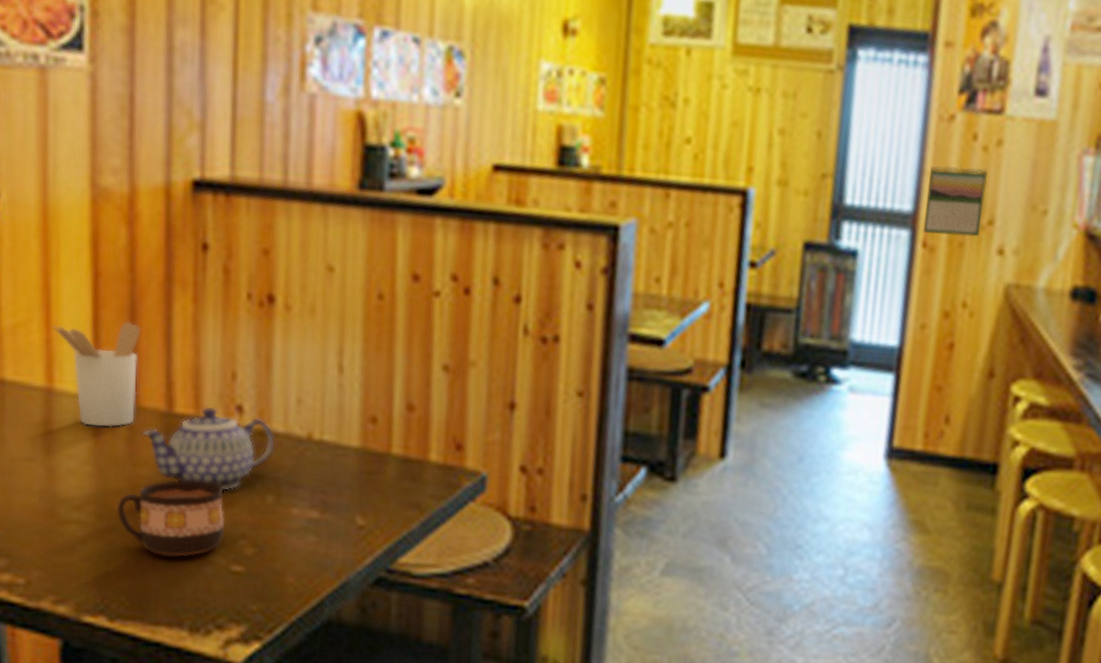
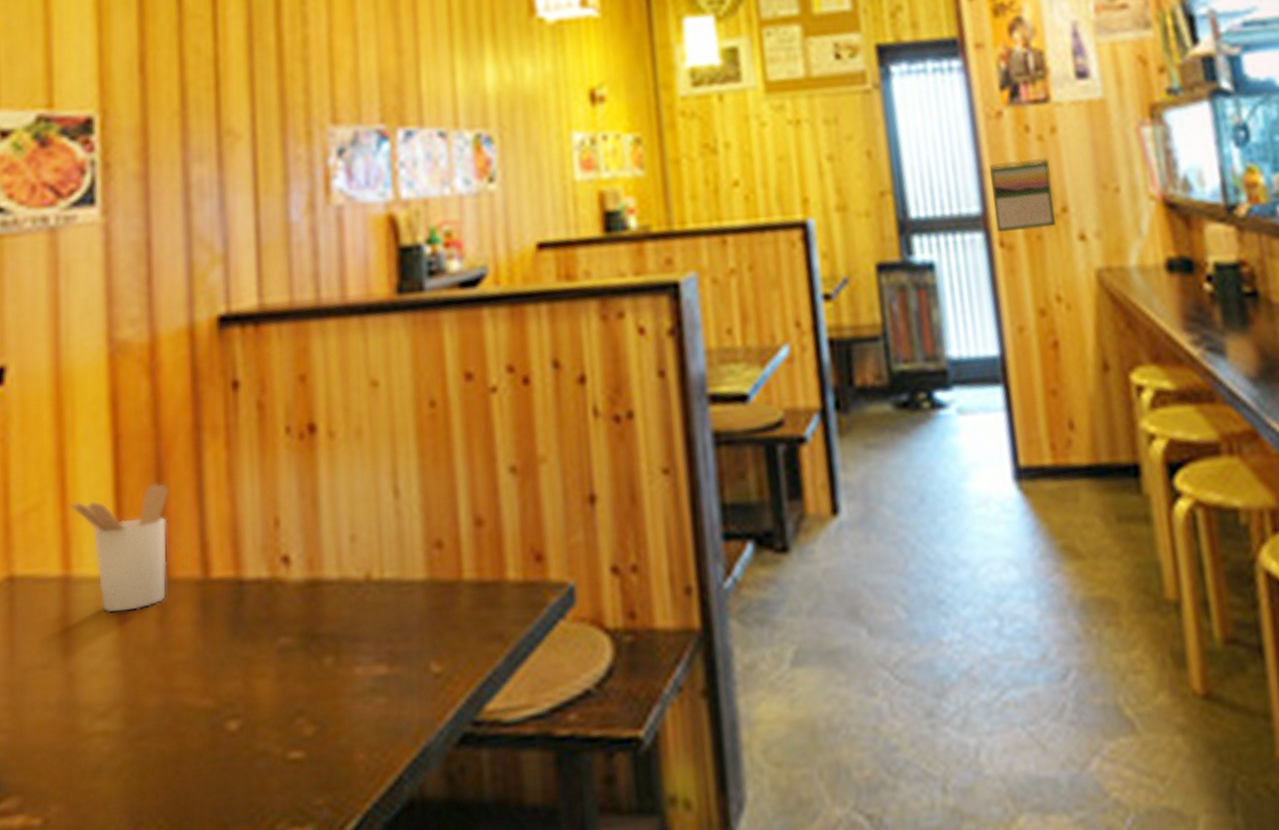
cup: present [118,479,225,557] -> none [150,654,277,757]
teapot: present [141,406,276,491] -> none [174,563,330,661]

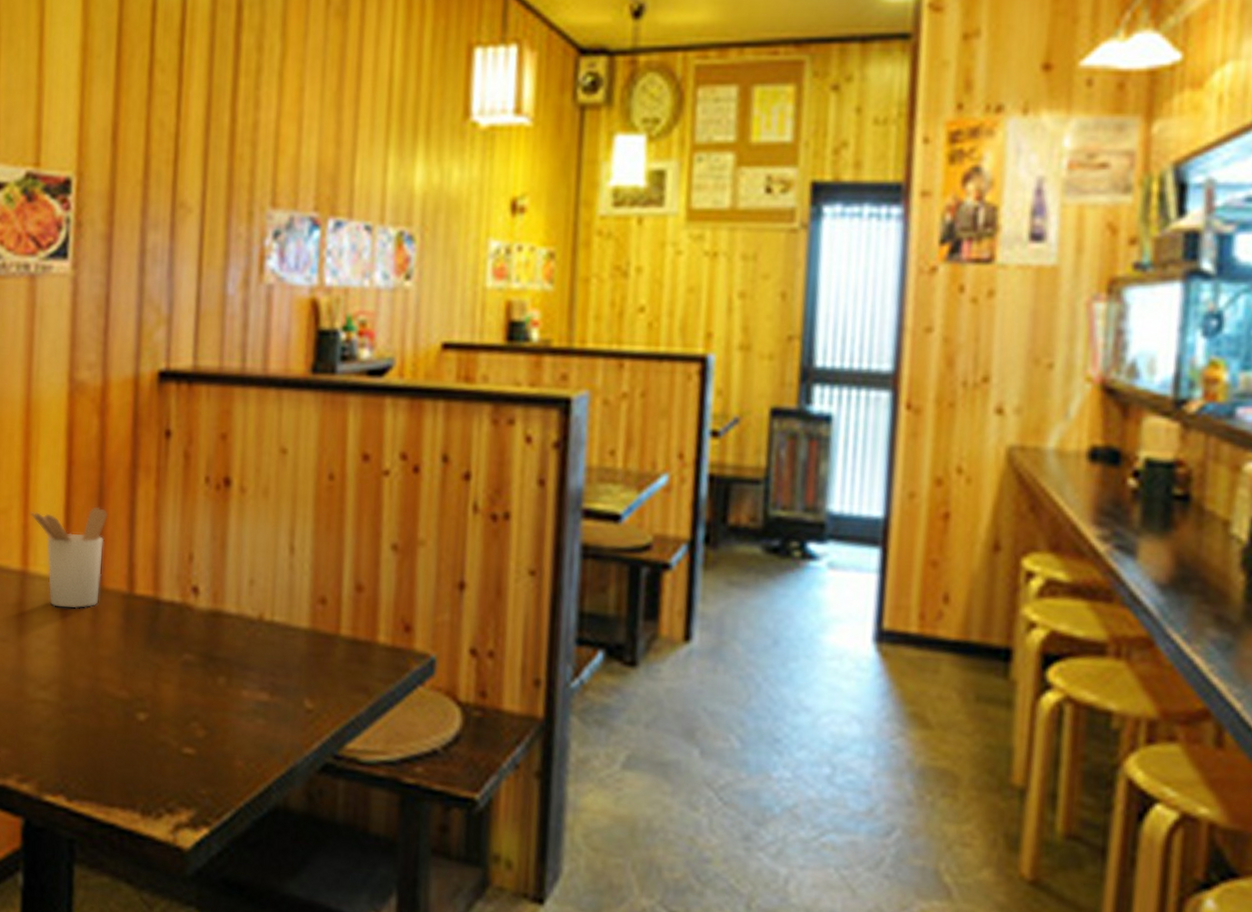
calendar: present [989,157,1056,232] -> none [906,321,980,396]

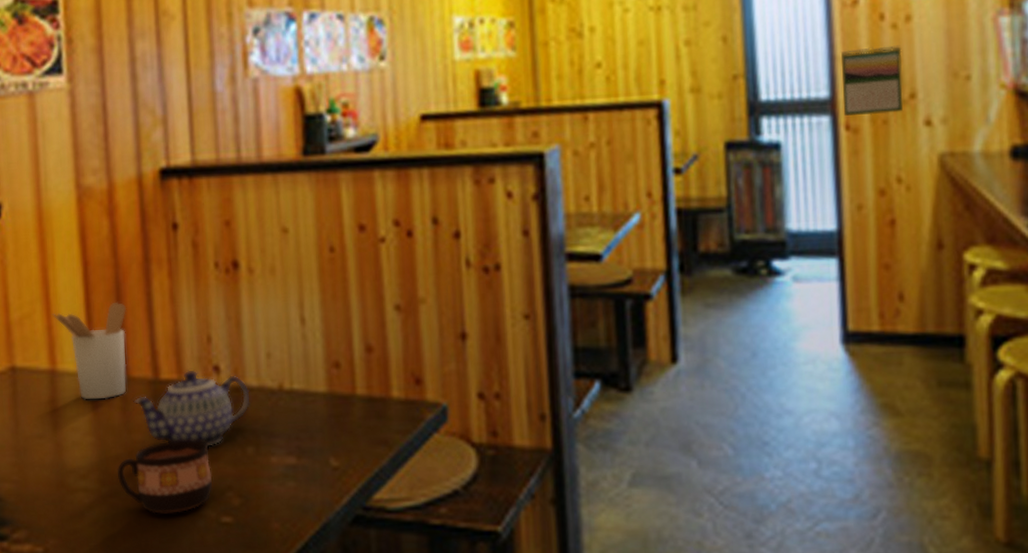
cup: none [80,659,179,737] -> present [118,440,212,514]
teapot: none [104,587,229,672] -> present [133,369,251,447]
calendar: none [906,321,980,396] -> present [841,45,903,116]

